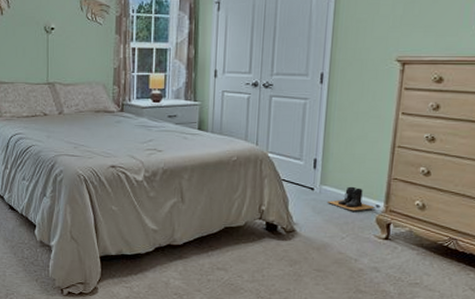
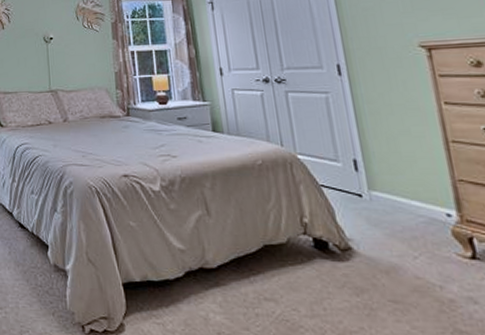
boots: present [328,186,375,211] -> none [384,191,446,222]

